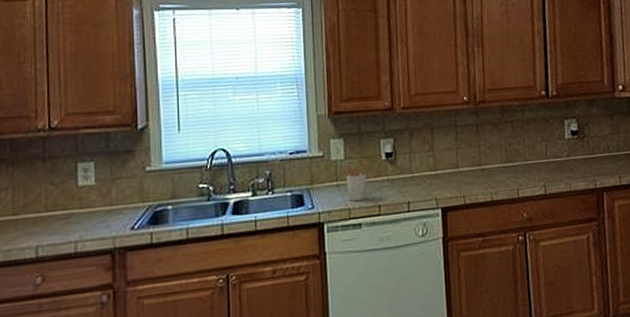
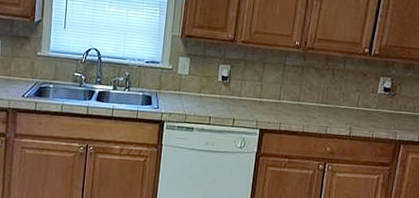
utensil holder: present [342,162,369,201] -> none [185,80,207,110]

